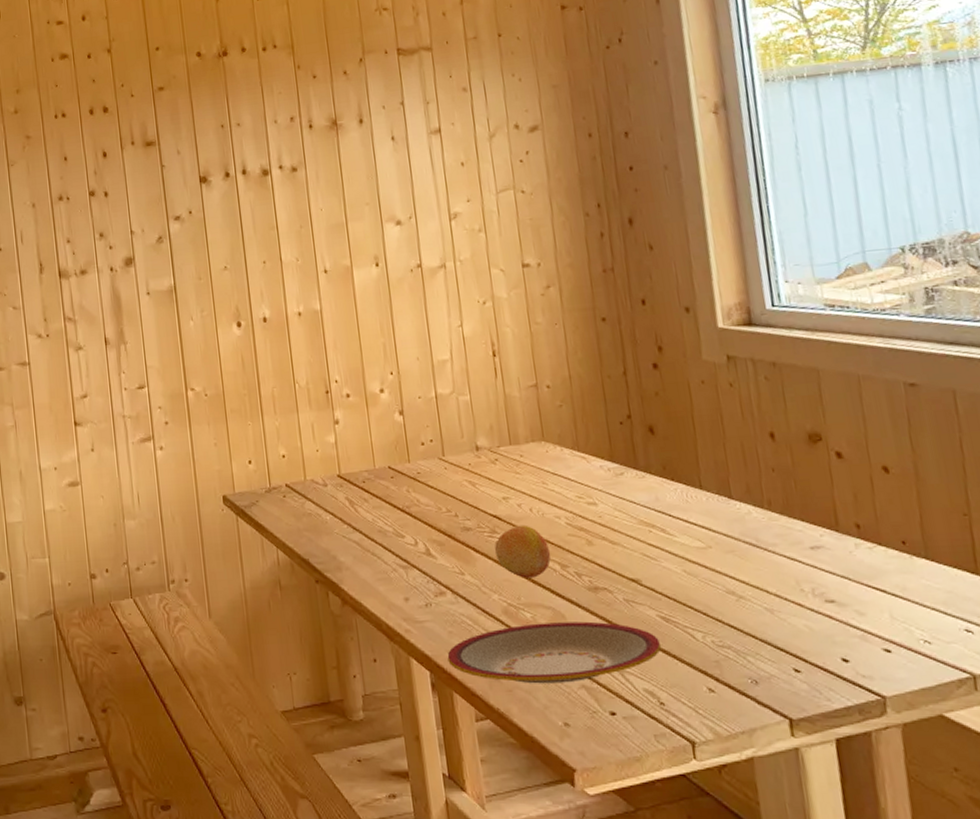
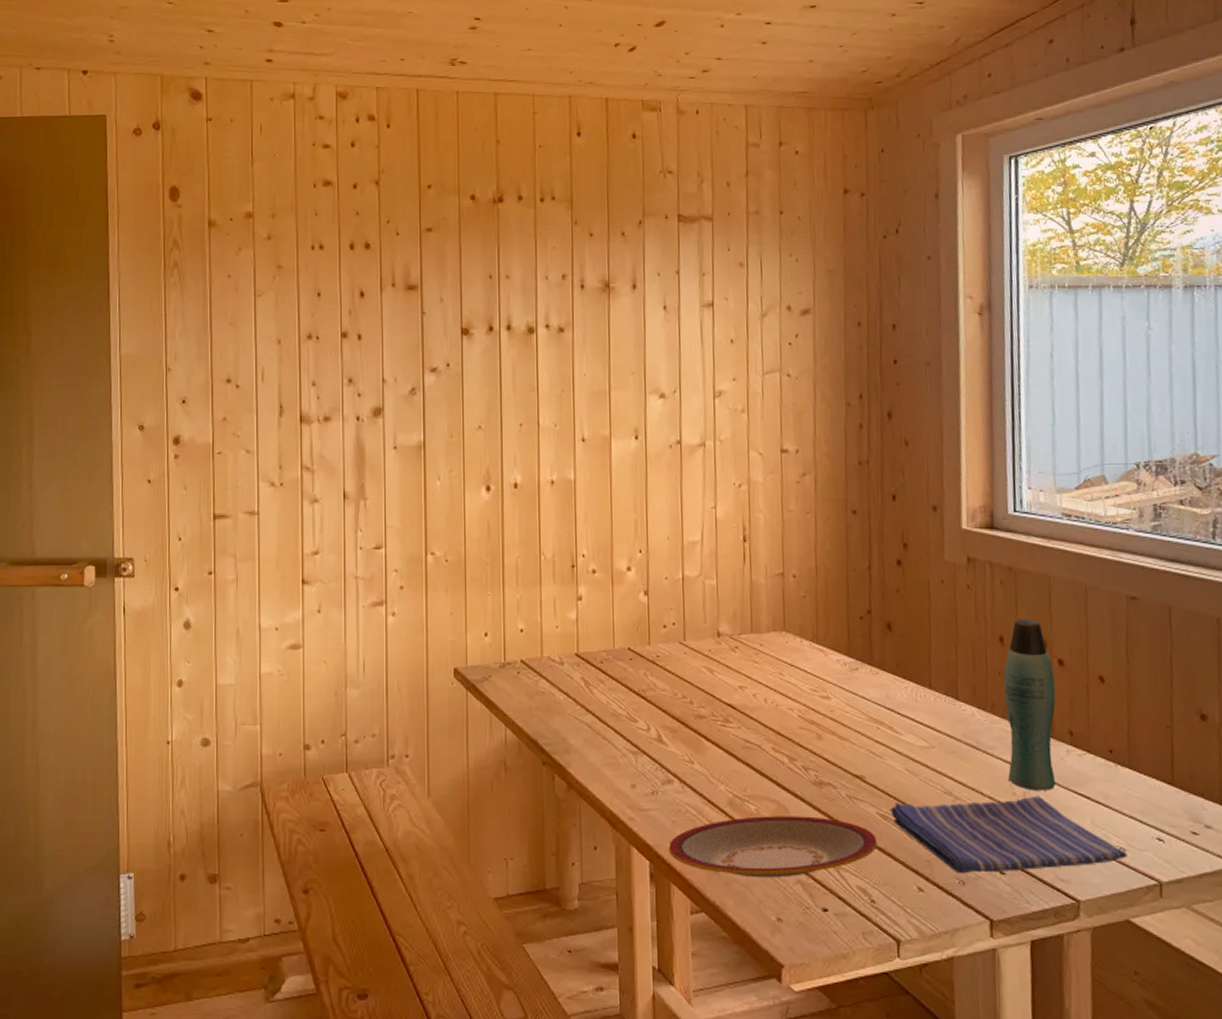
fruit: present [494,524,551,578] -> none [725,715,781,770]
dish towel: none [670,591,934,674] -> present [890,795,1127,874]
bottle: none [778,412,846,587] -> present [1003,618,1056,791]

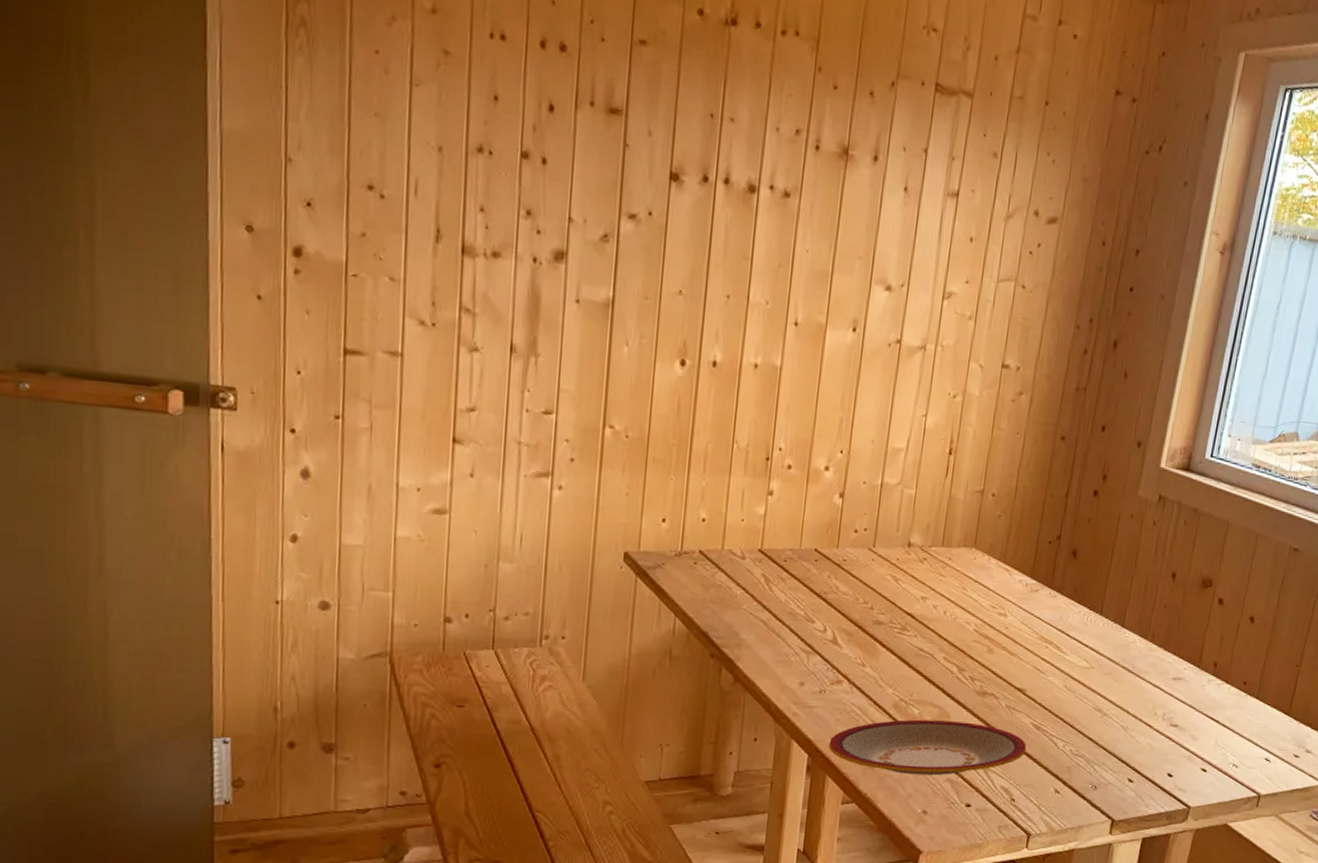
dish towel: present [890,795,1127,874] -> none [1043,715,1238,781]
bottle: present [1003,618,1056,791] -> none [1153,558,1213,713]

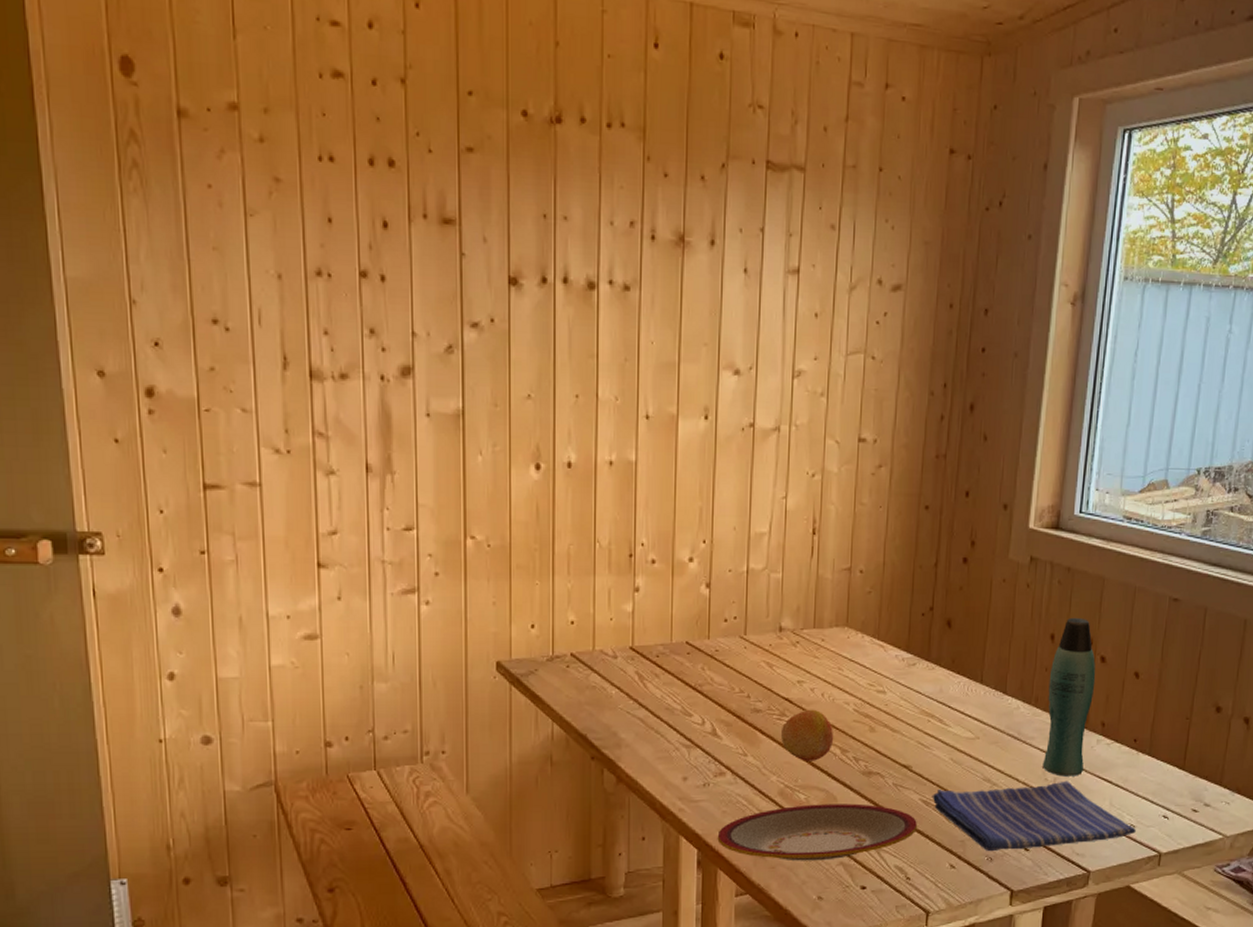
fruit: none [900,625,953,677] -> present [780,709,834,761]
dish towel: none [1043,715,1238,781] -> present [932,780,1136,852]
bottle: none [1153,558,1213,713] -> present [1042,617,1096,777]

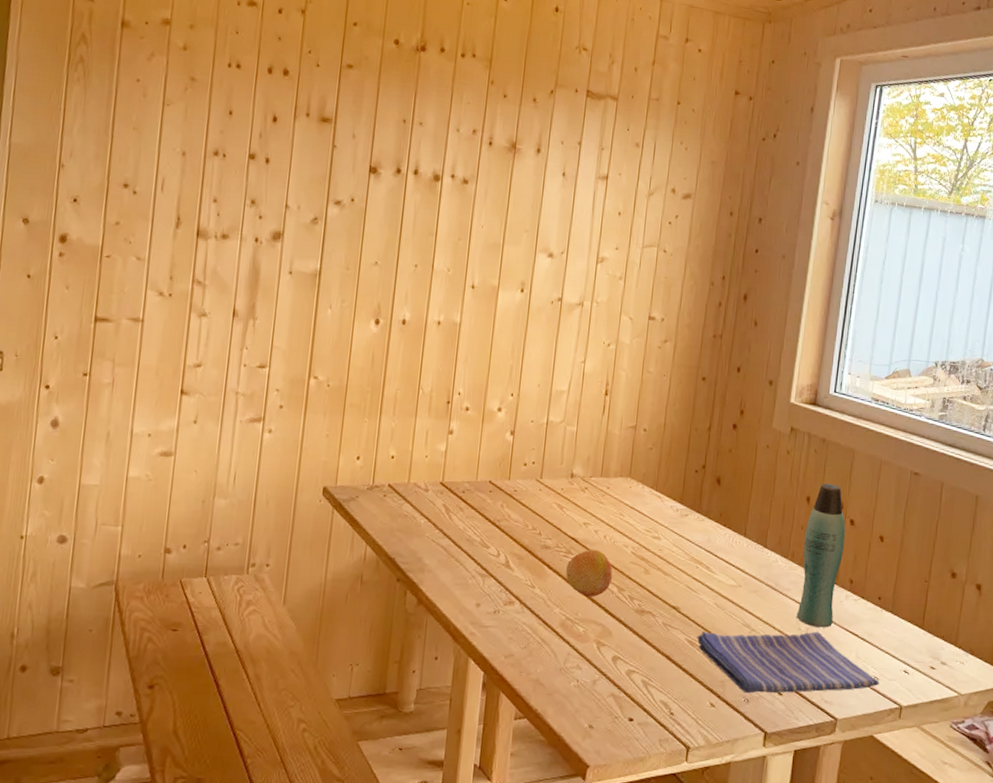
plate: present [717,803,918,861] -> none [502,637,683,691]

